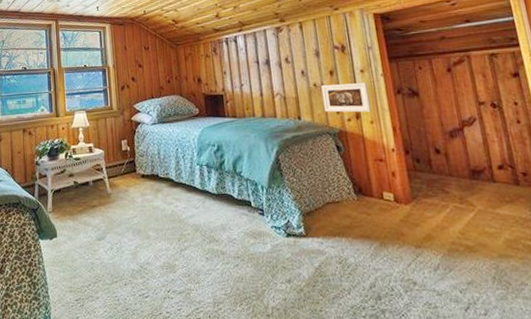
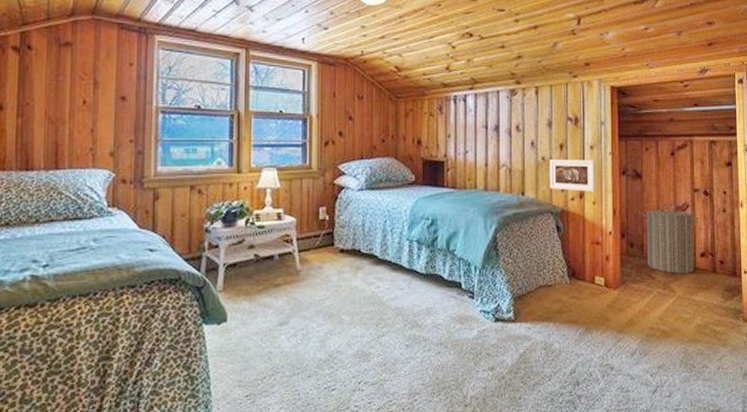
laundry hamper: none [424,117,494,188] -> present [642,203,698,275]

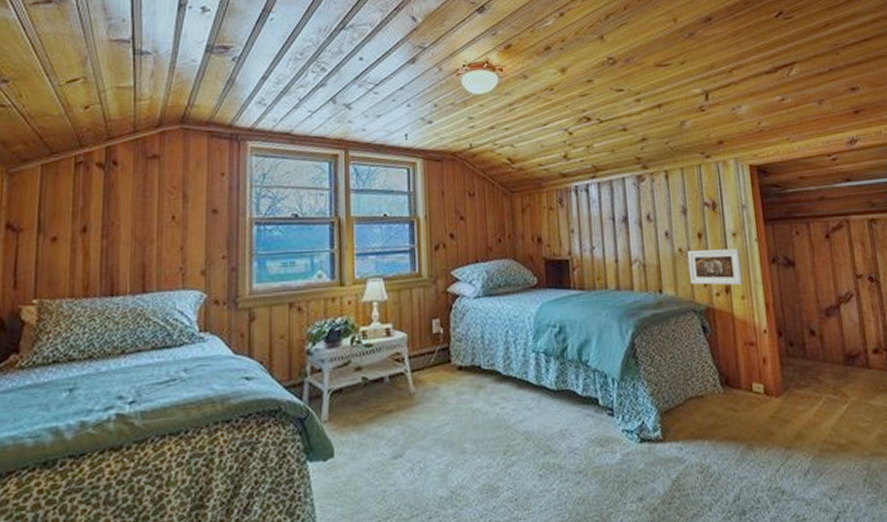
laundry hamper: present [642,203,698,275] -> none [799,293,868,376]

